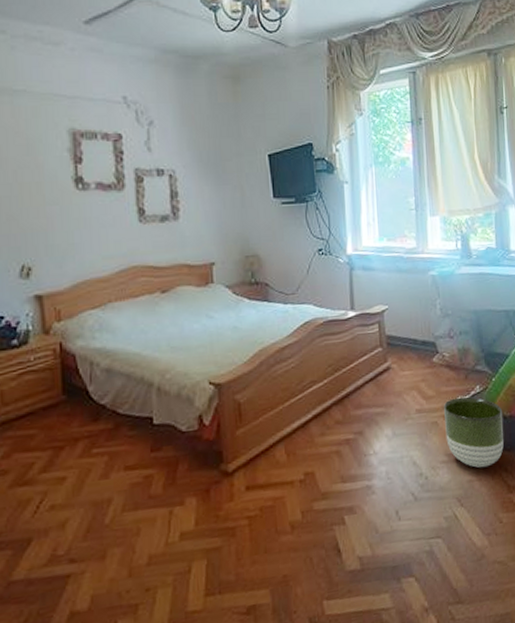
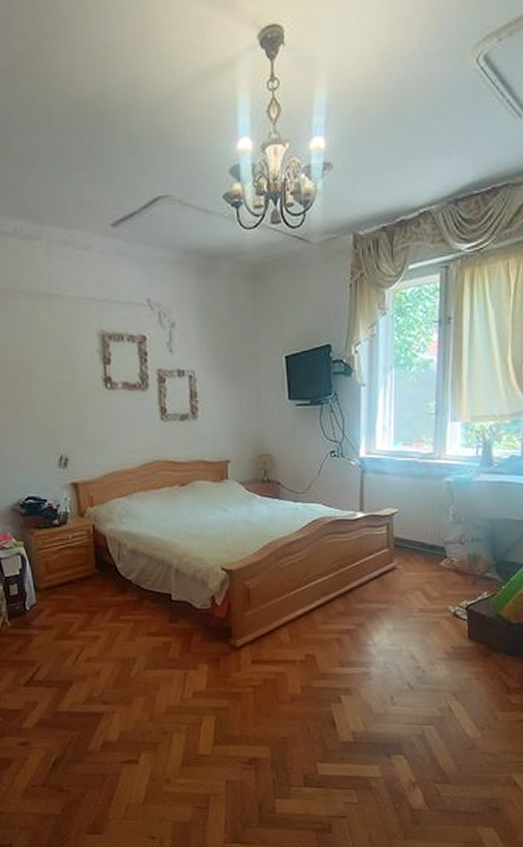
planter: present [444,397,504,468] -> none [447,601,510,669]

